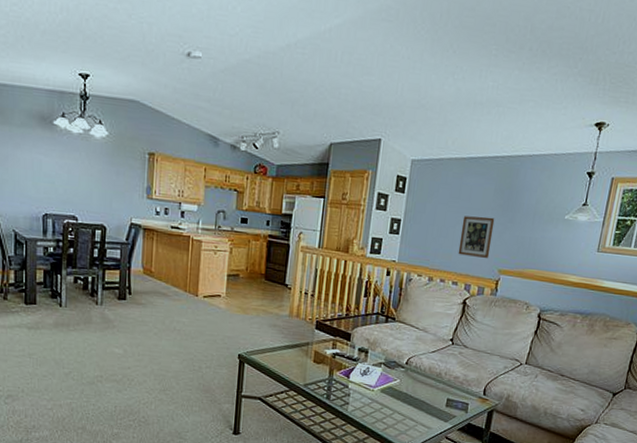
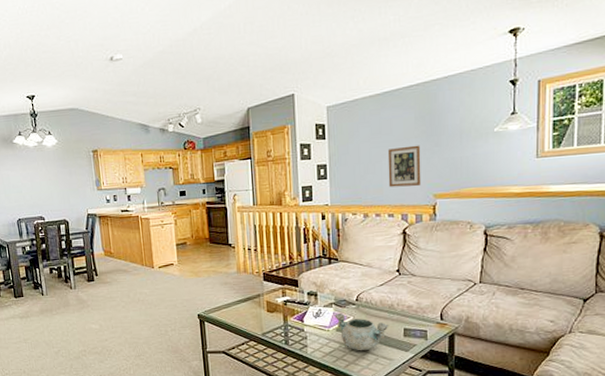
decorative bowl: none [381,373,434,416] -> present [334,312,389,351]

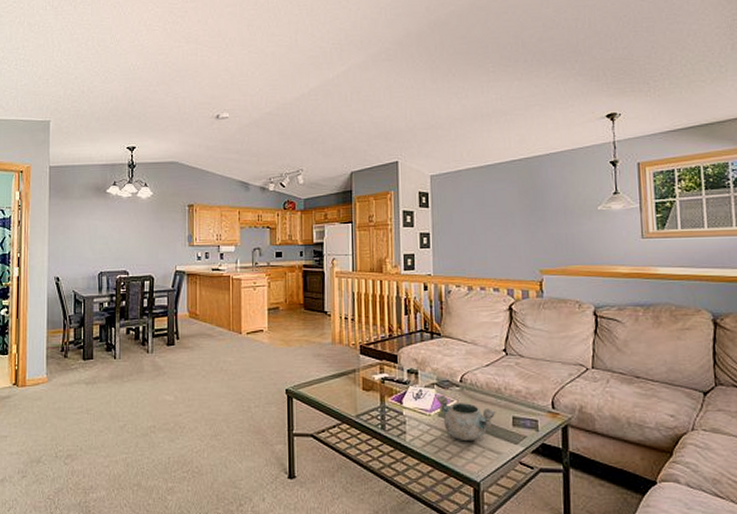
wall art: present [387,145,421,187] -> none [491,219,527,261]

